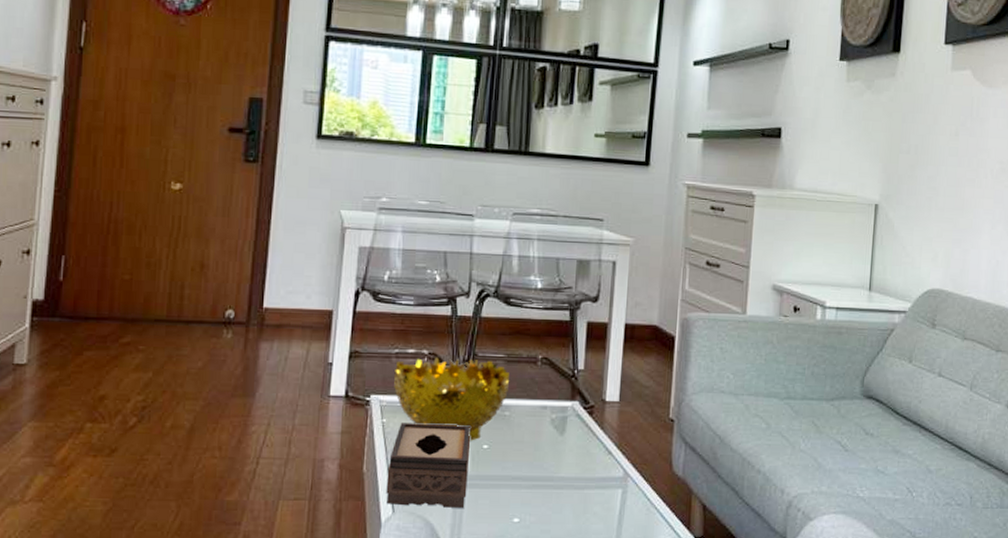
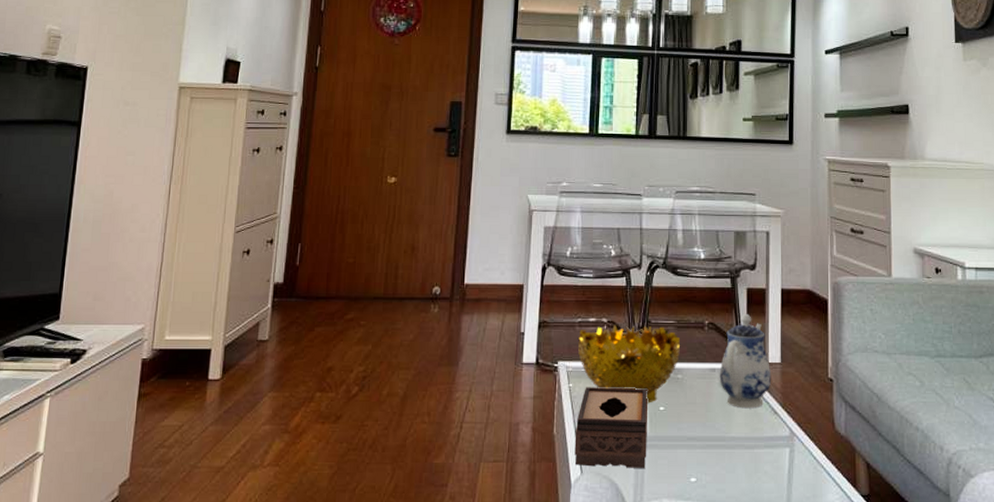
teapot: none [550,348,608,449] -> present [719,313,772,409]

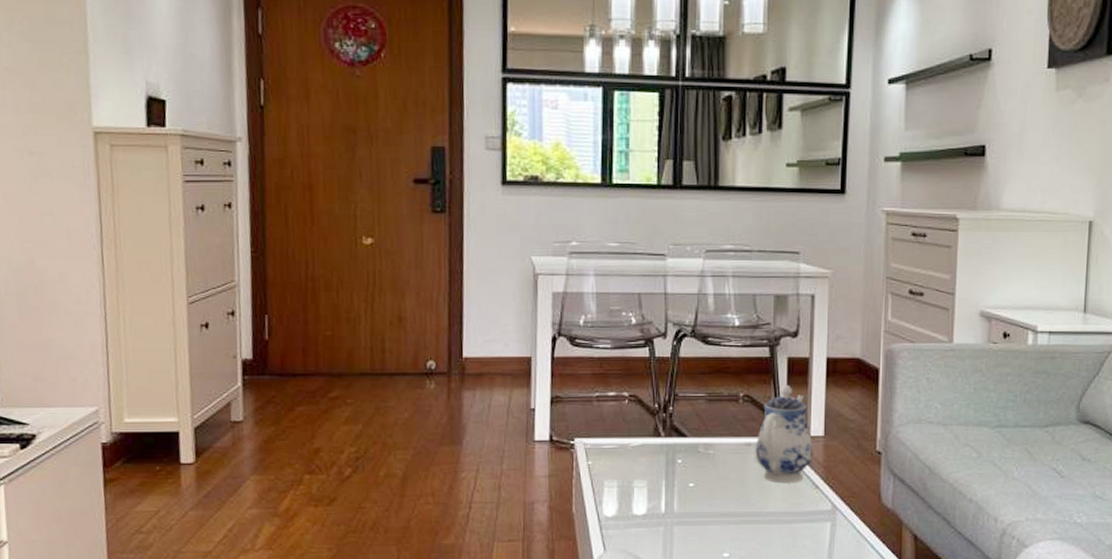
tissue box: present [574,387,648,468] -> none [596,464,677,545]
decorative bowl: present [578,325,680,403] -> none [597,399,711,480]

